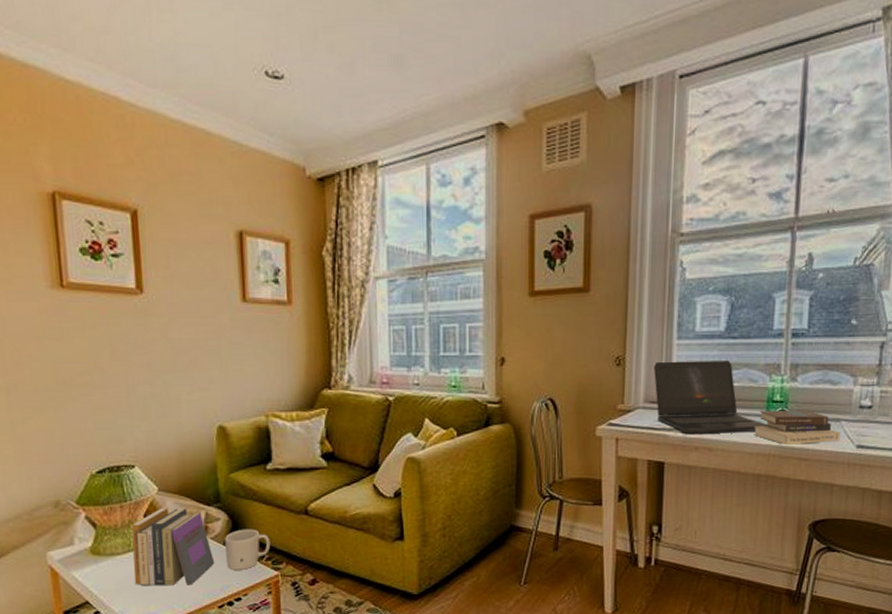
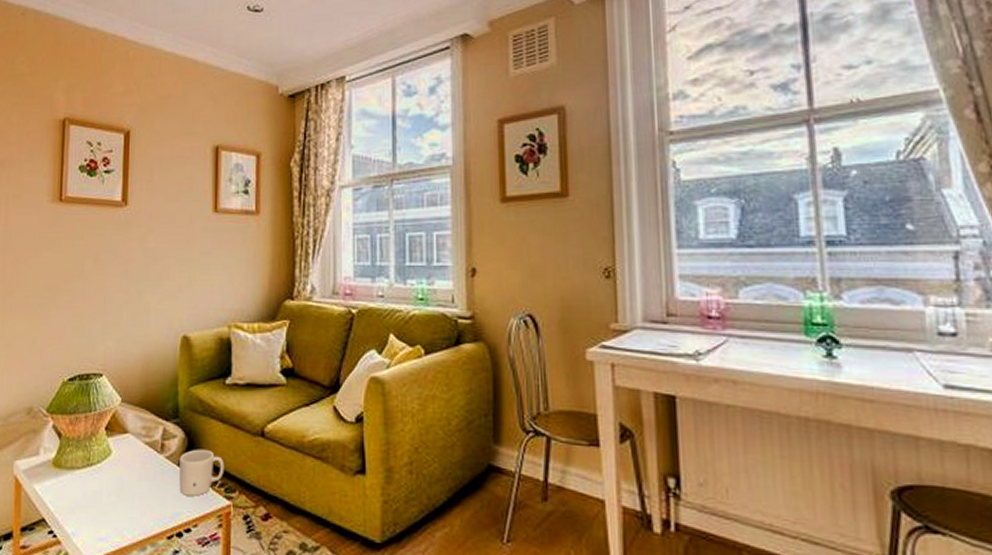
books: present [131,507,215,586] -> none [89,420,168,510]
laptop computer: present [654,359,767,434] -> none [652,272,809,363]
books: present [754,411,841,446] -> none [791,336,917,381]

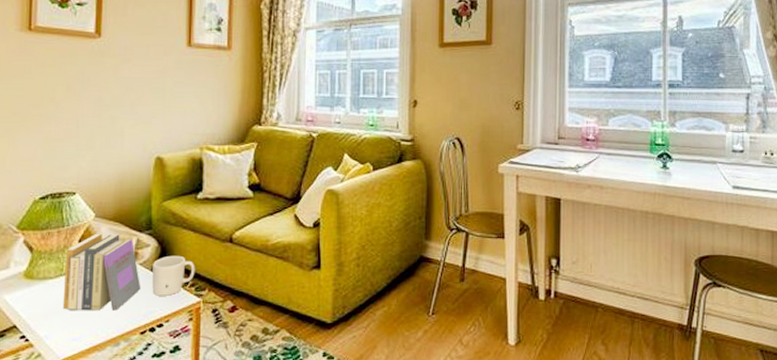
books: none [89,420,168,510] -> present [62,233,141,311]

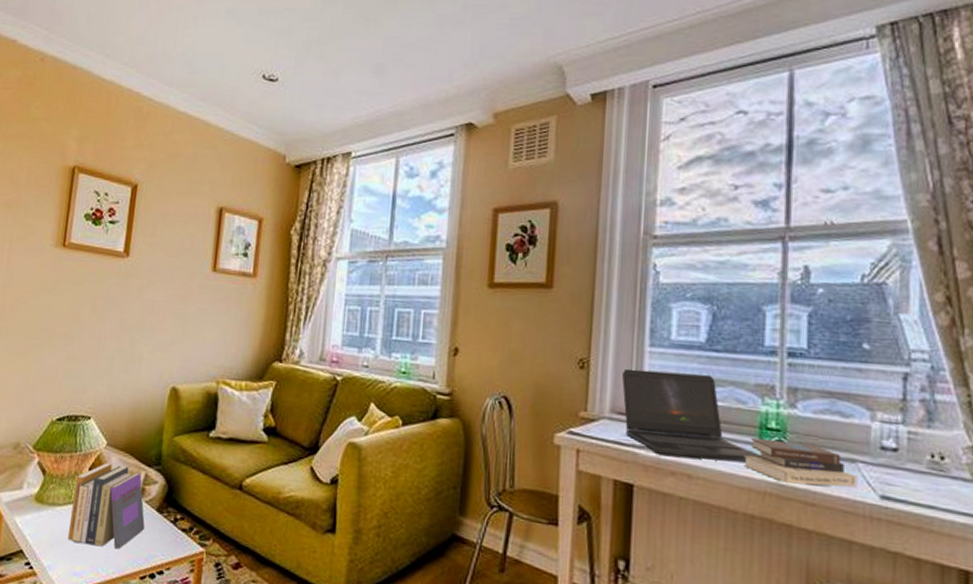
mug: present [152,255,195,296] -> none [155,496,201,541]
laptop computer: none [549,106,652,173] -> present [622,368,761,463]
books: none [640,153,718,185] -> present [744,438,858,488]

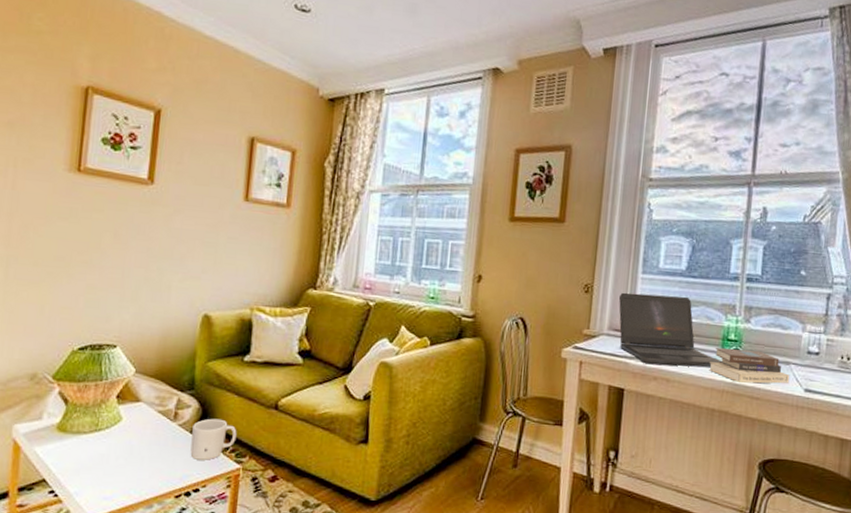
books: present [67,462,145,549] -> none [95,389,179,472]
mug: none [155,496,201,541] -> present [190,418,237,460]

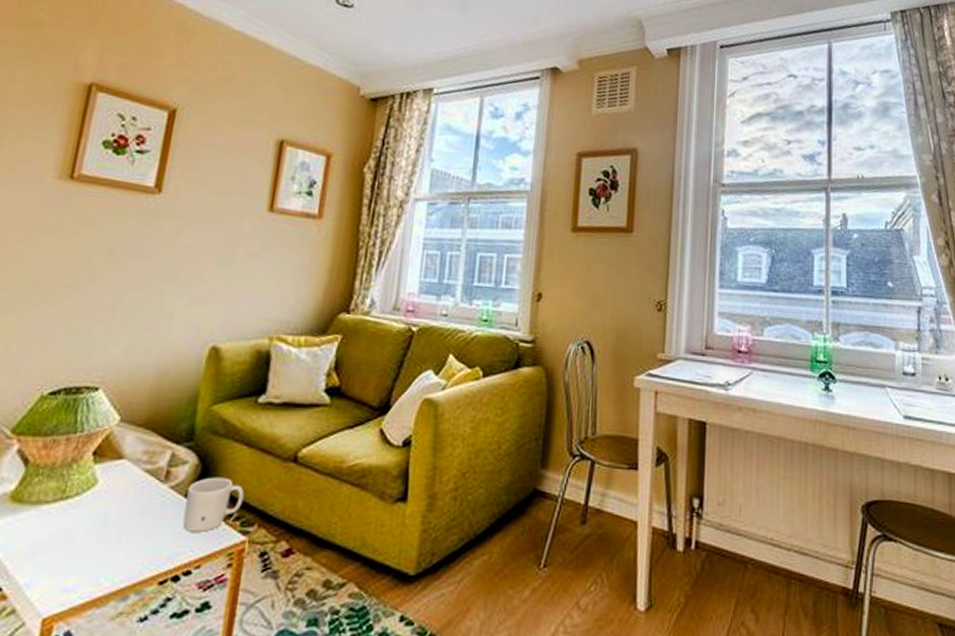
laptop computer: present [619,292,722,368] -> none [696,309,812,395]
books: present [709,348,790,384] -> none [799,371,887,412]

